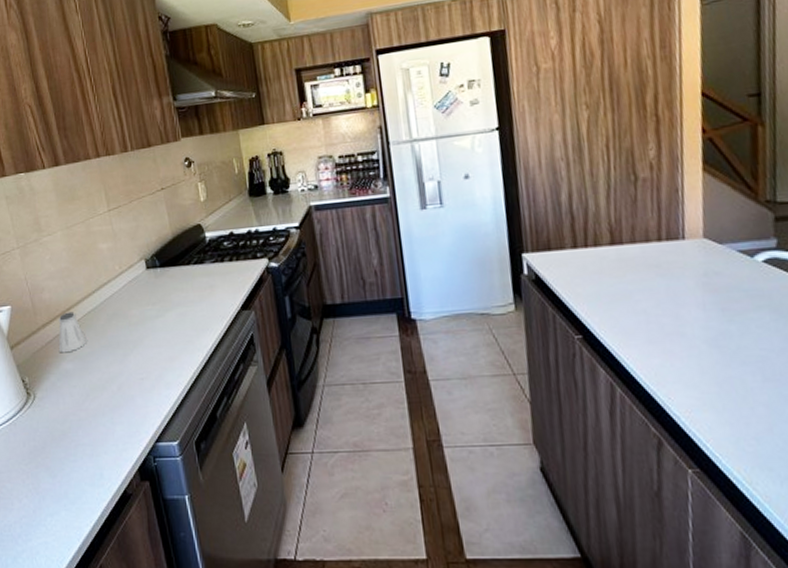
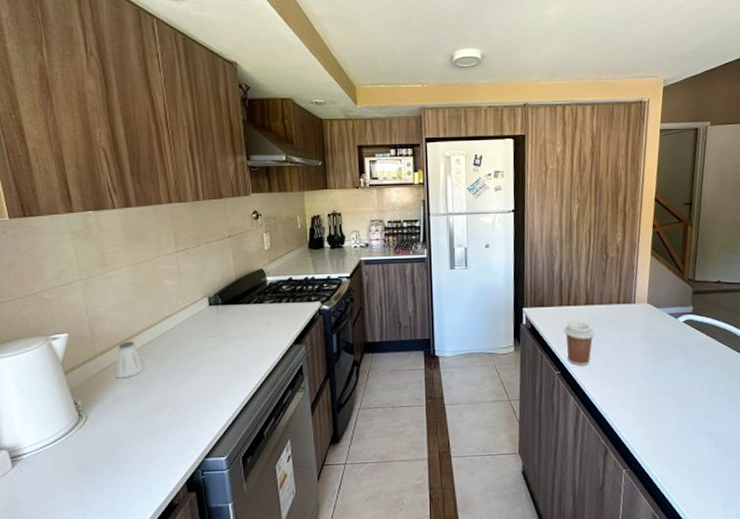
coffee cup: none [582,267,628,327] -> present [564,321,595,366]

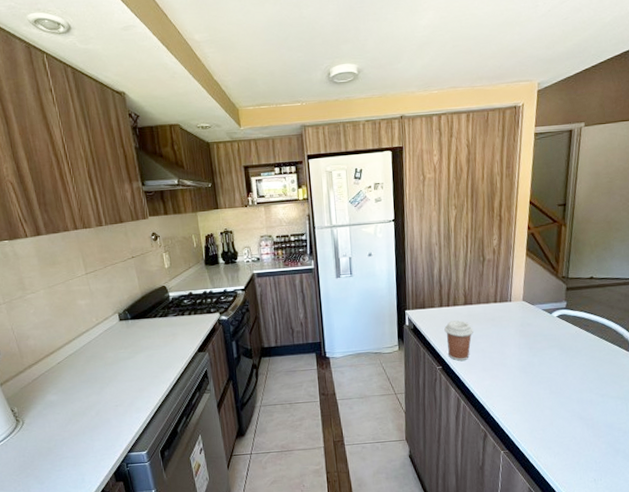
saltshaker: present [115,341,145,379] -> none [43,355,69,388]

